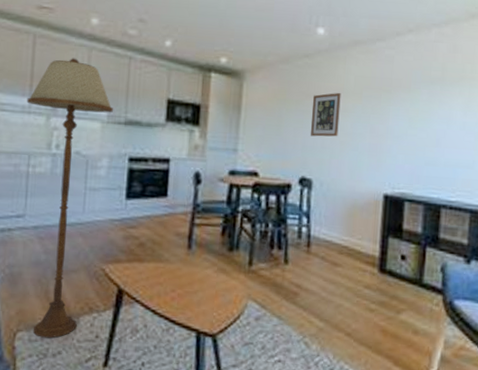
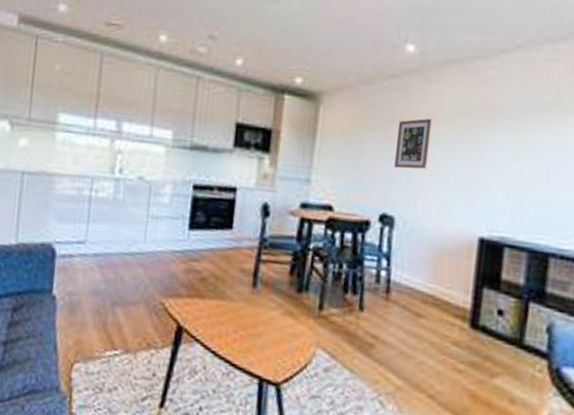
floor lamp: present [27,58,114,338] -> none [89,77,180,373]

